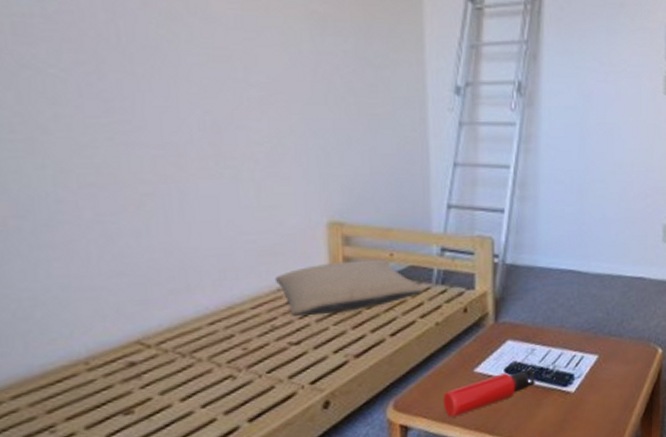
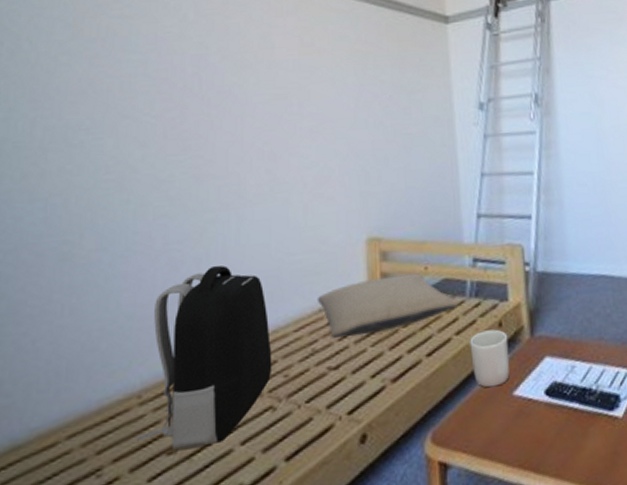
backpack: none [90,240,230,411] -> present [137,265,272,450]
mug: none [434,314,473,365] -> present [470,329,511,388]
water bottle: present [443,369,535,418] -> none [483,390,579,452]

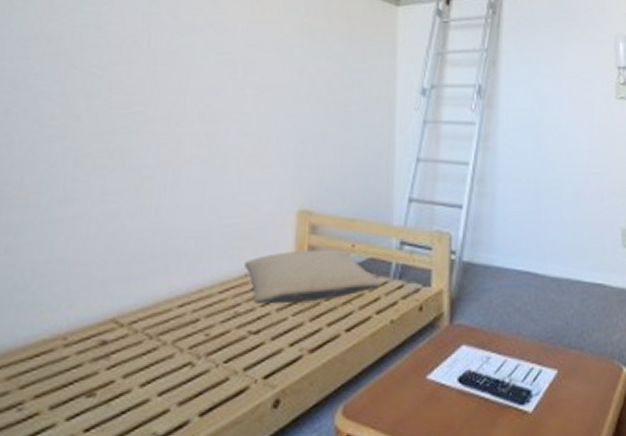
backpack: present [137,265,272,450] -> none [59,220,196,393]
mug: present [470,329,511,388] -> none [389,313,427,369]

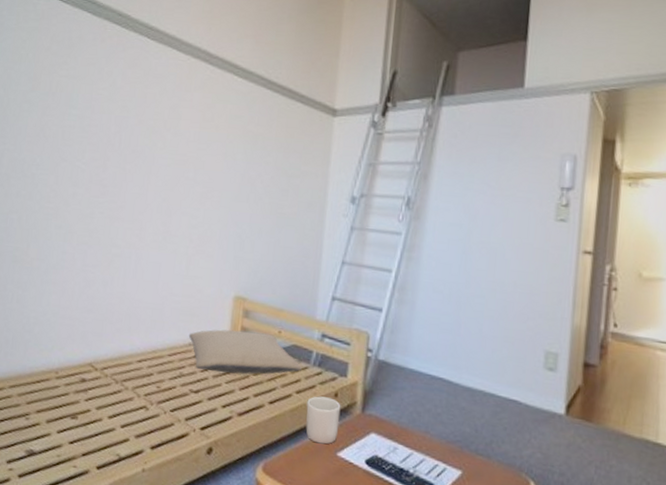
mug: none [389,313,427,369] -> present [305,396,341,445]

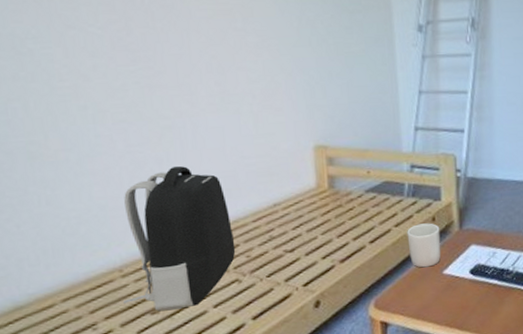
backpack: none [53,290,151,421] -> present [124,165,236,311]
pillow: present [188,329,302,375] -> none [271,176,396,228]

